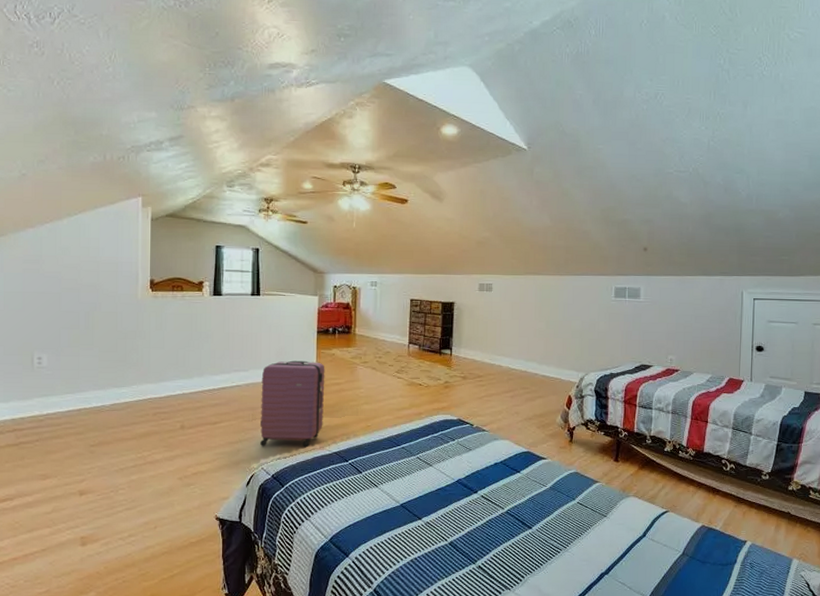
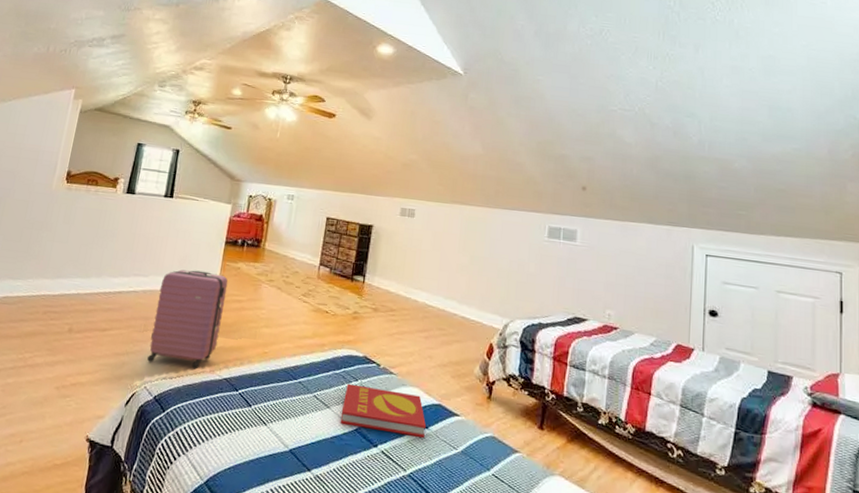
book: none [442,443,519,480] -> present [340,383,427,438]

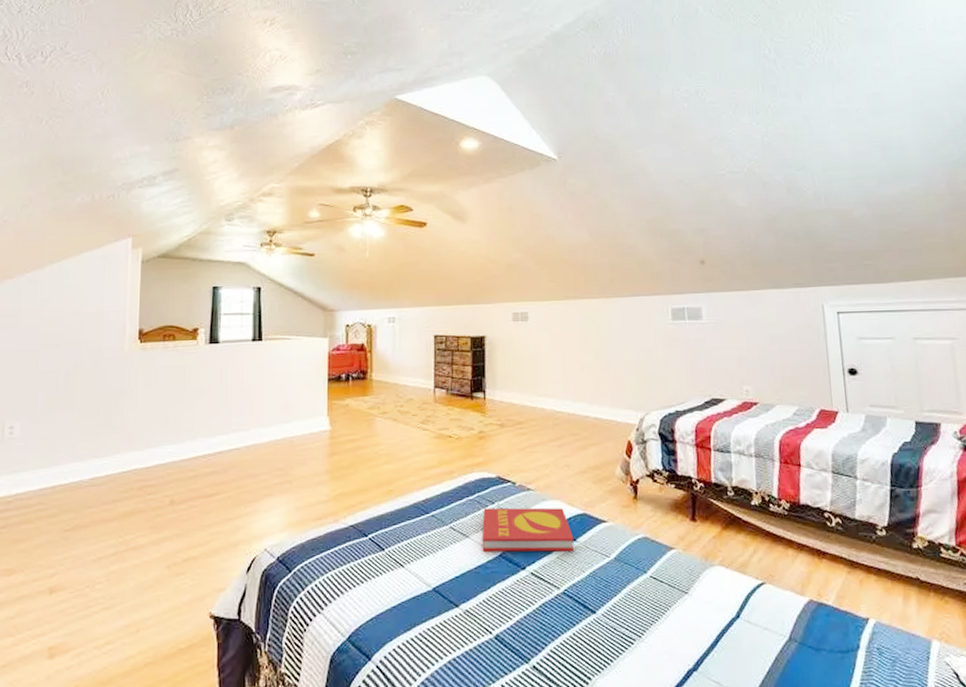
suitcase: present [147,269,228,370] -> none [263,414,338,522]

